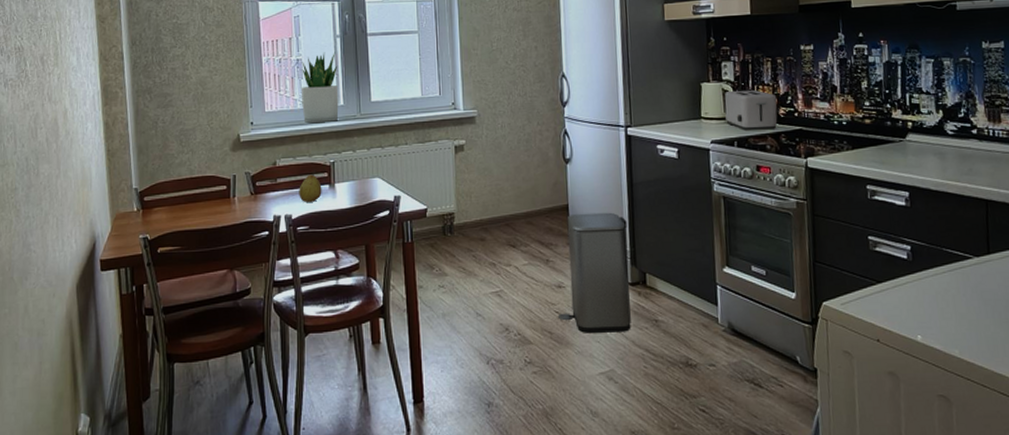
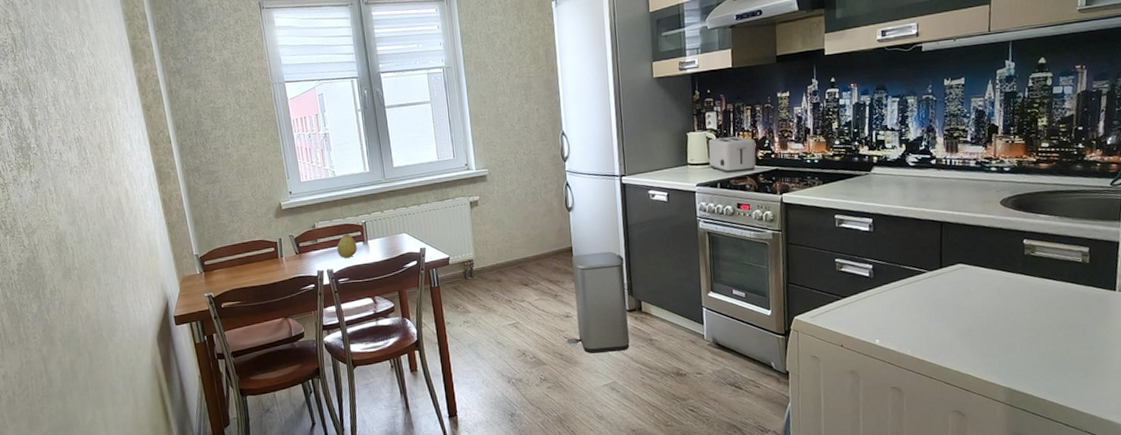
planter: present [302,51,339,124] -> none [329,124,366,190]

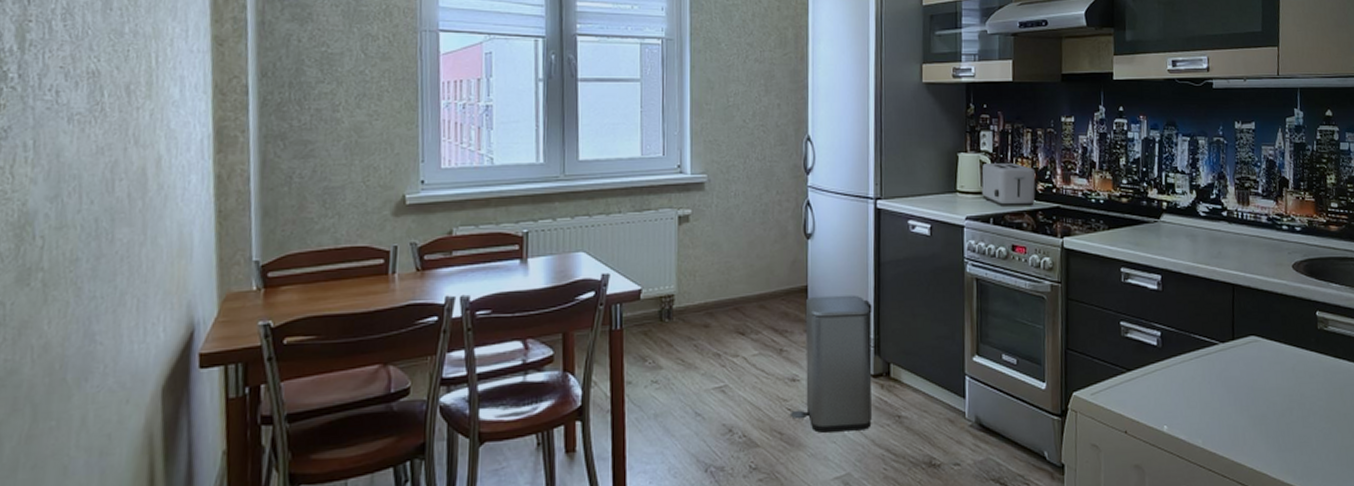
fruit: present [337,230,357,258] -> none [480,242,511,281]

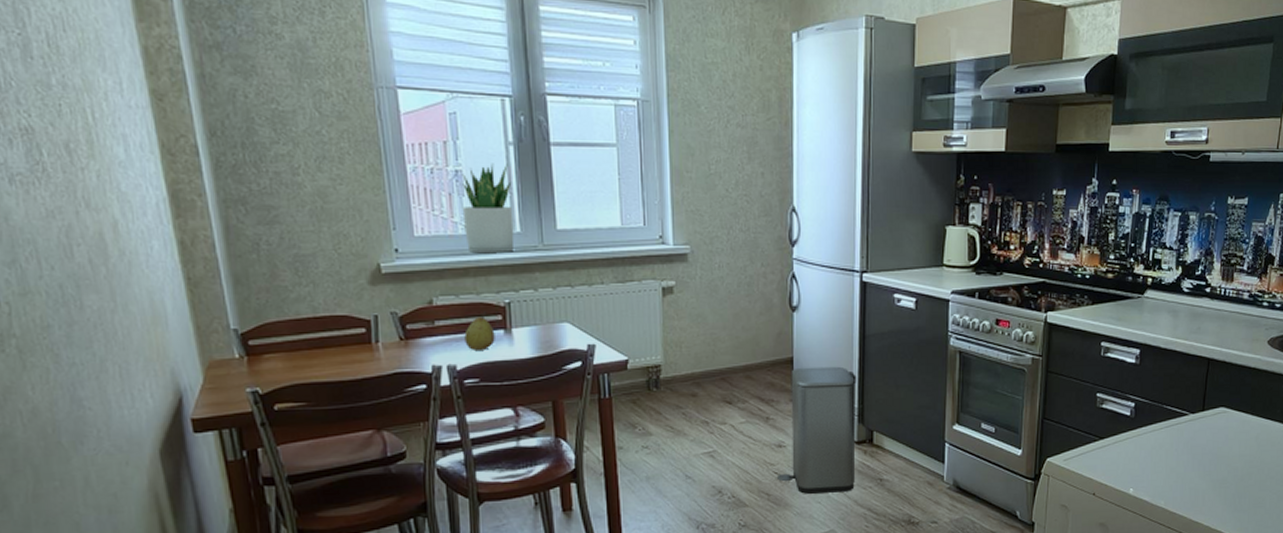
fruit: none [480,242,511,281] -> present [464,312,495,350]
planter: none [490,98,538,185] -> present [462,163,515,254]
toaster: present [981,162,1036,206] -> none [969,236,1024,281]

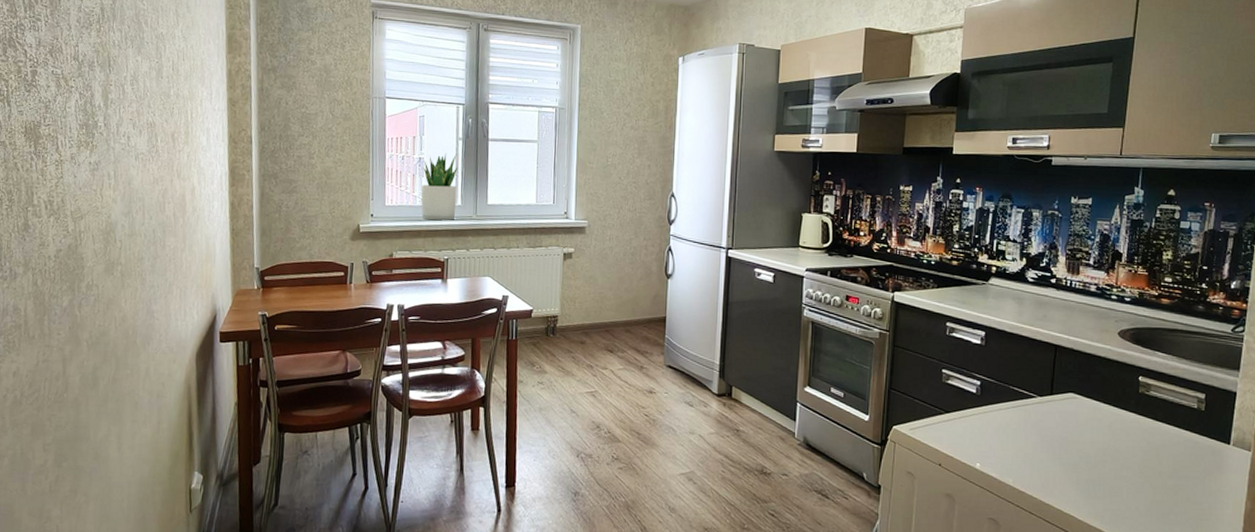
fruit: present [464,312,495,350] -> none [412,265,435,294]
pedal bin: present [778,366,857,494] -> none [647,326,719,438]

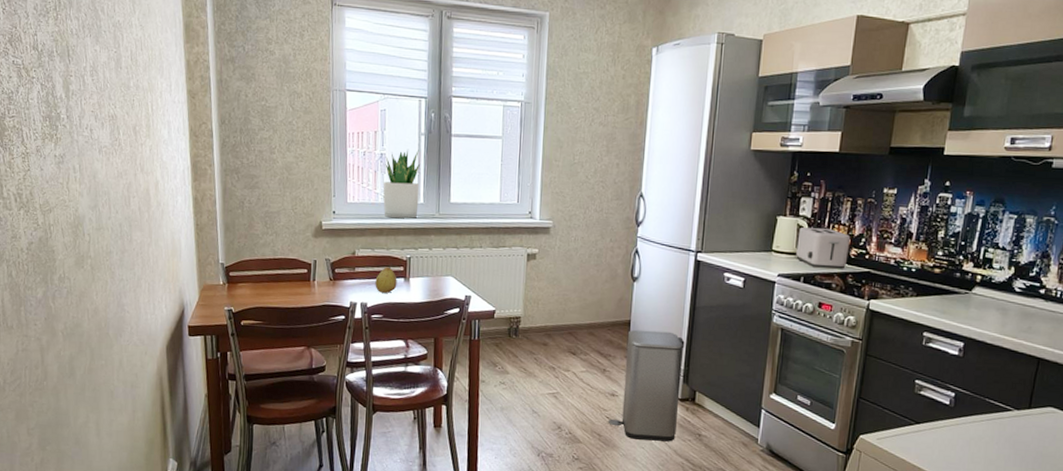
fruit: none [412,265,435,294] -> present [375,263,397,293]
pedal bin: none [647,326,719,438] -> present [609,329,685,442]
toaster: none [822,223,872,263] -> present [796,227,851,269]

